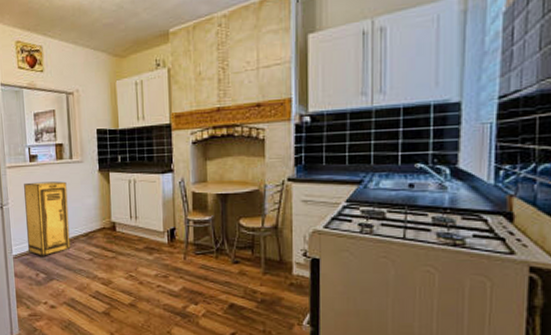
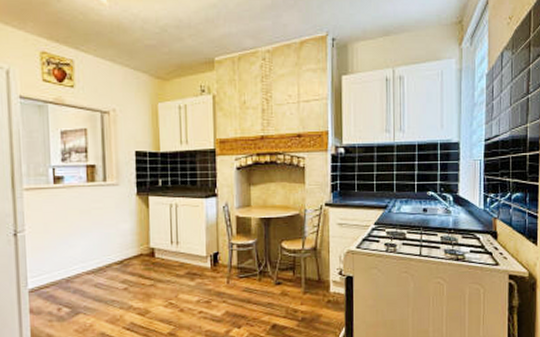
storage cabinet: present [24,181,71,256] -> none [45,205,102,288]

